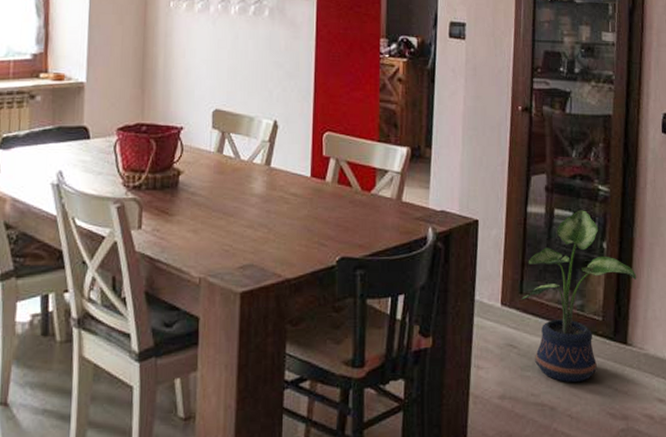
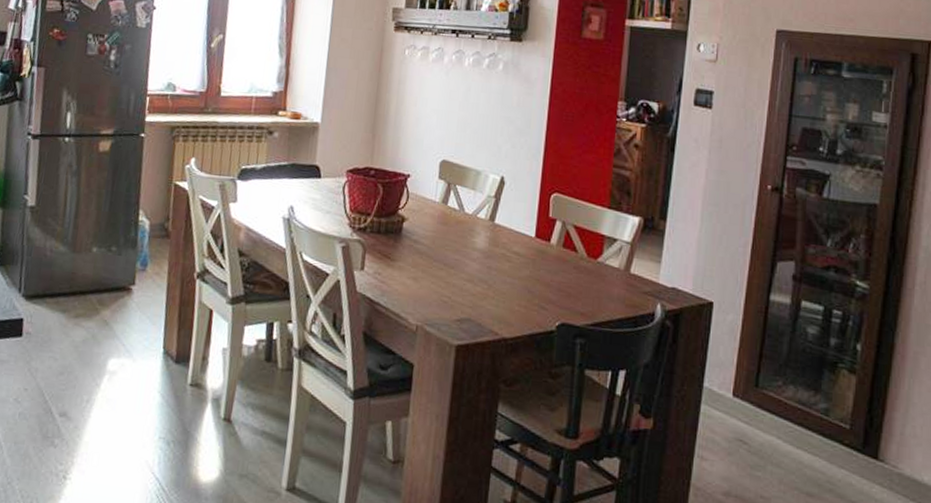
potted plant: present [520,210,637,382] -> none [755,304,895,492]

